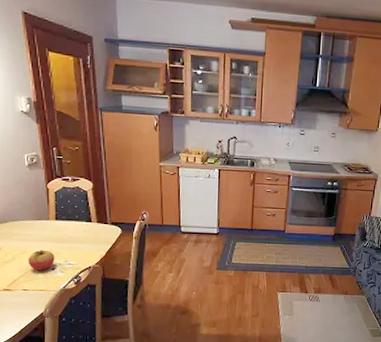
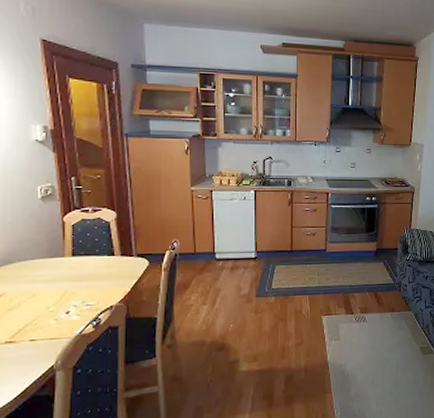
fruit: present [28,249,55,271] -> none [37,291,70,316]

